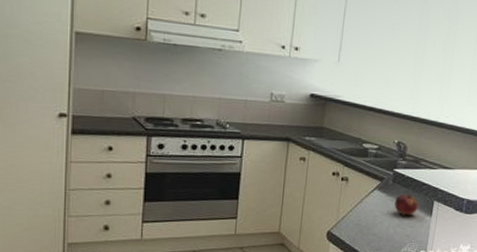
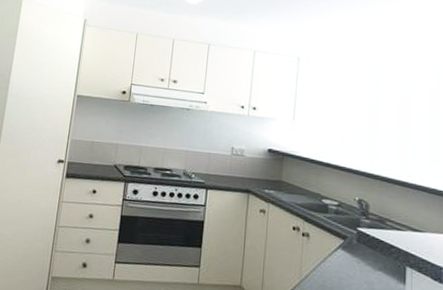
fruit: present [394,194,418,215] -> none [361,256,388,281]

